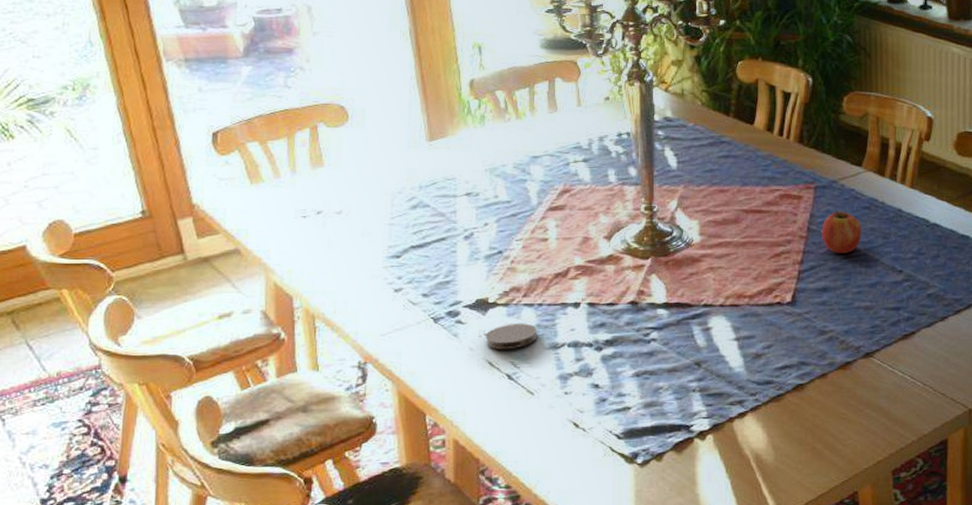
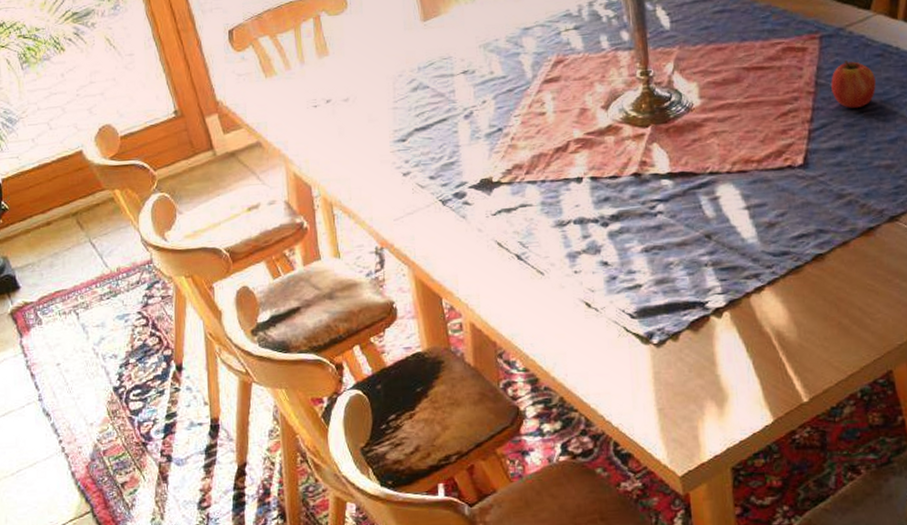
coaster: present [485,323,538,349] -> none [492,201,544,229]

